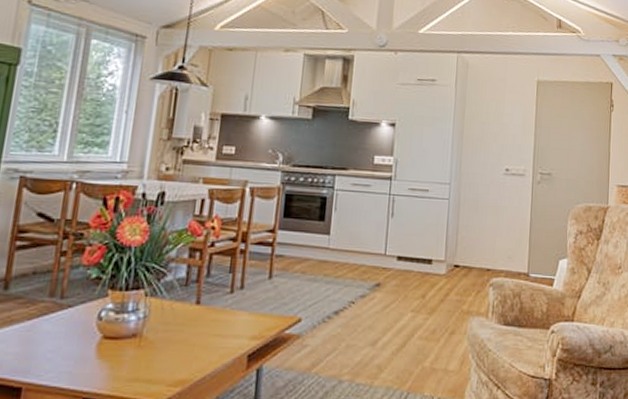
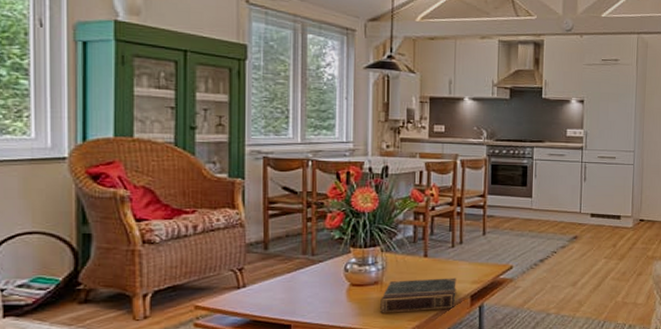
book: none [135,331,233,375] -> present [380,277,457,313]

